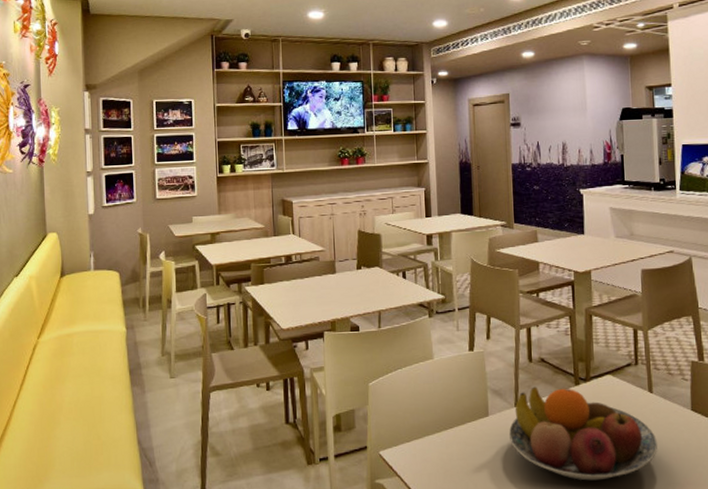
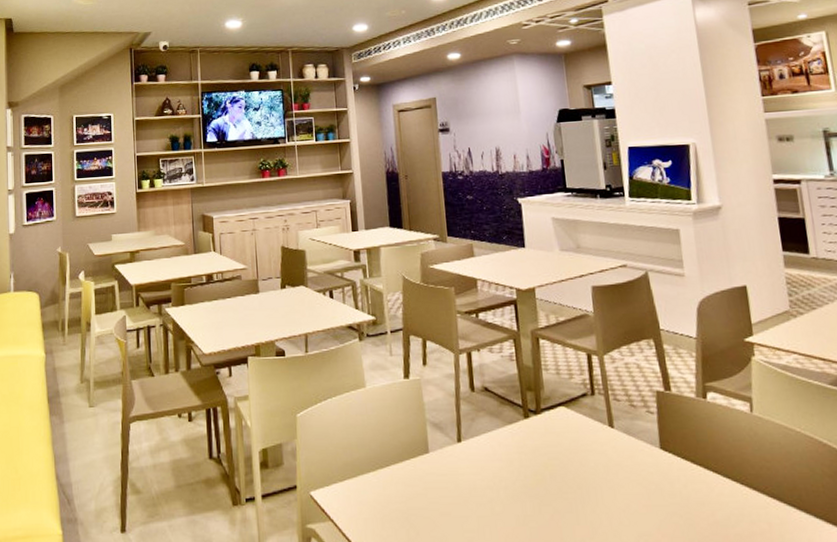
fruit bowl: present [509,386,657,481] -> none [452,419,624,531]

